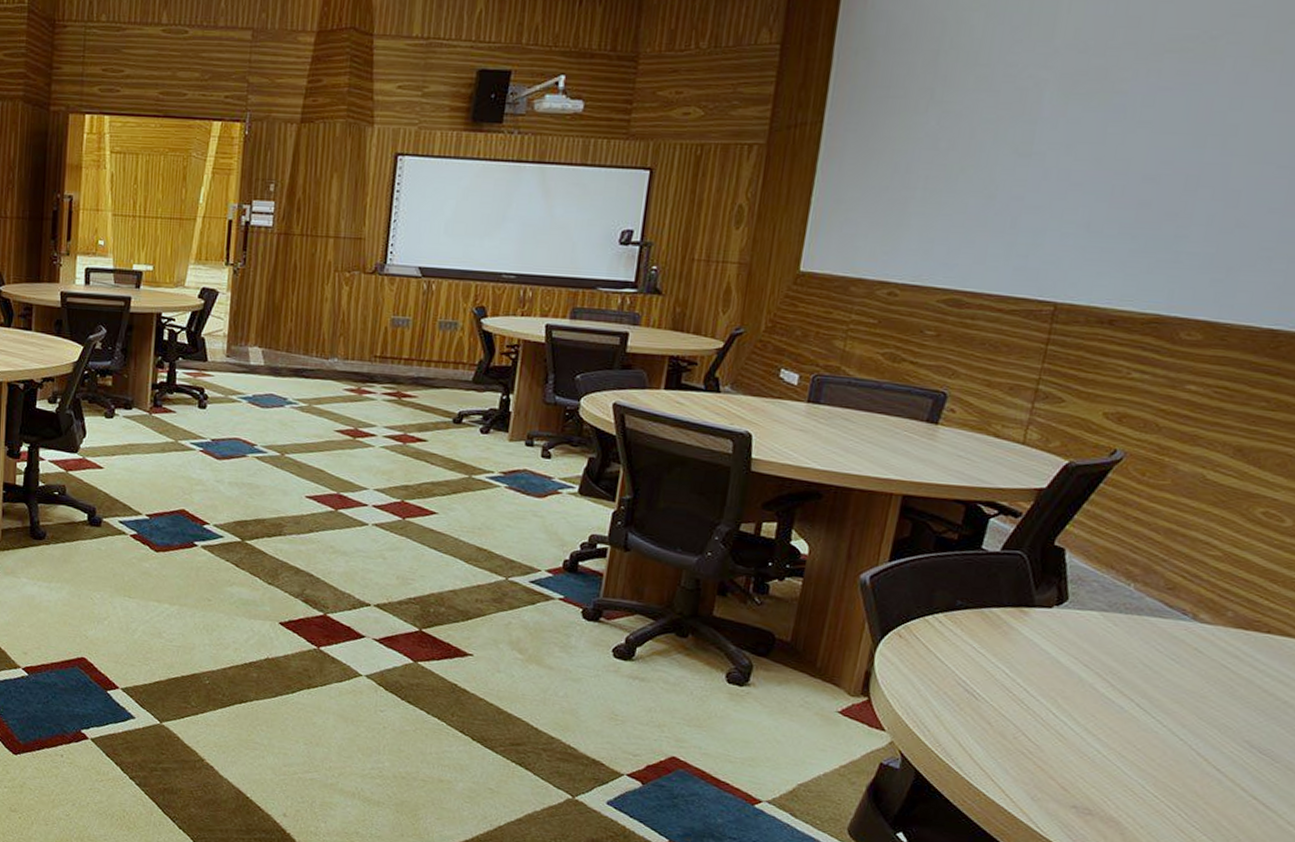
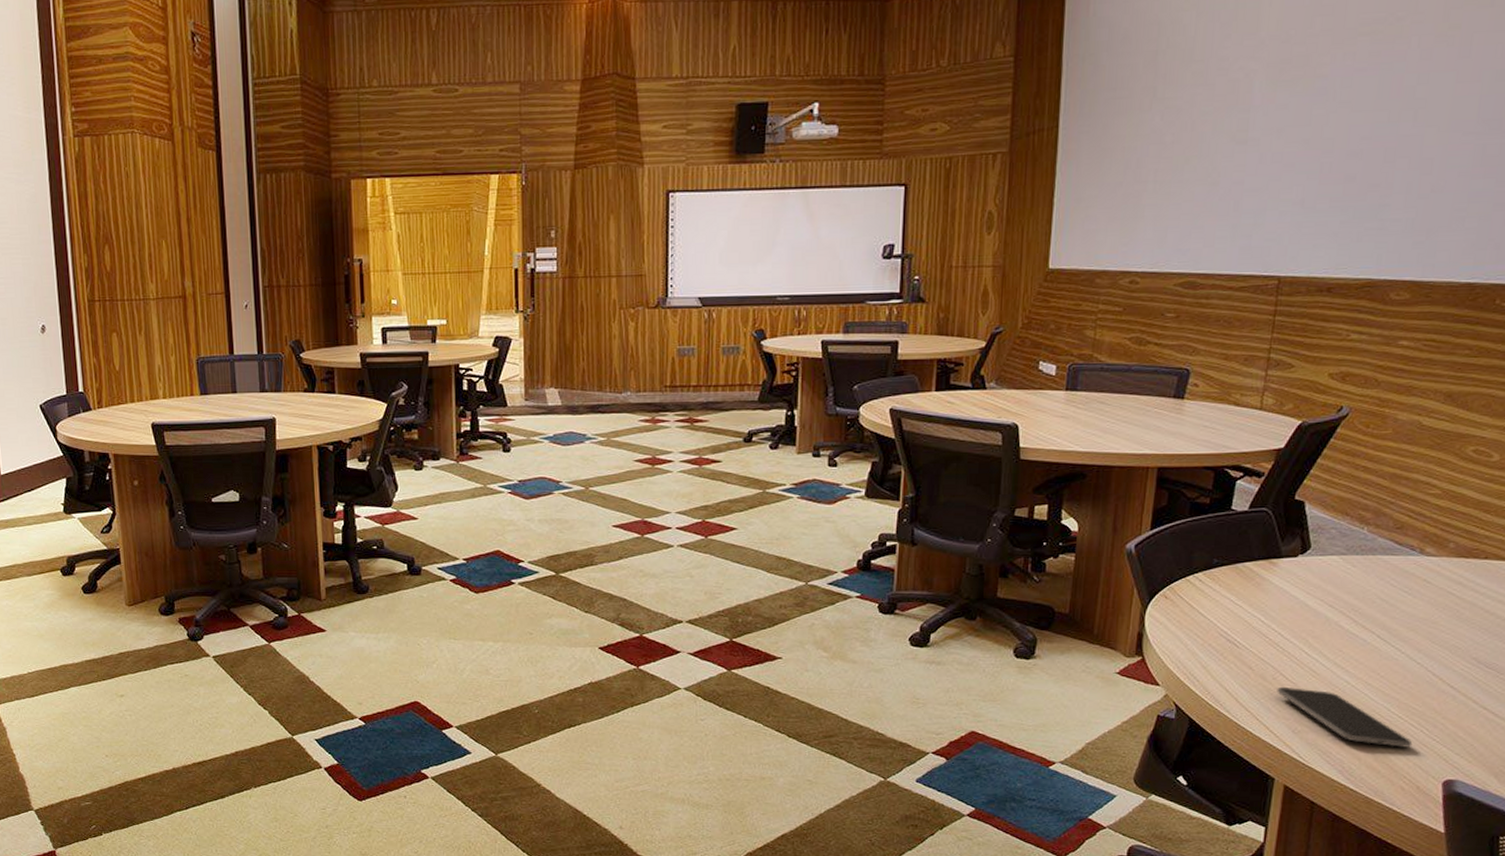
smartphone: none [1017,747,1168,831] -> present [1277,686,1413,748]

